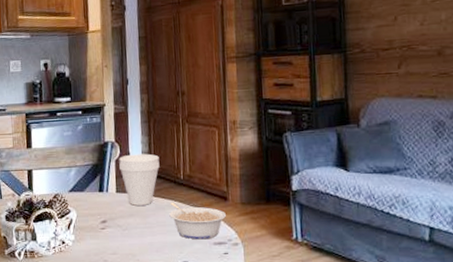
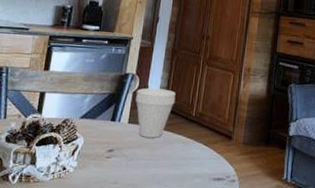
legume: present [169,202,226,240] -> none [176,137,228,175]

